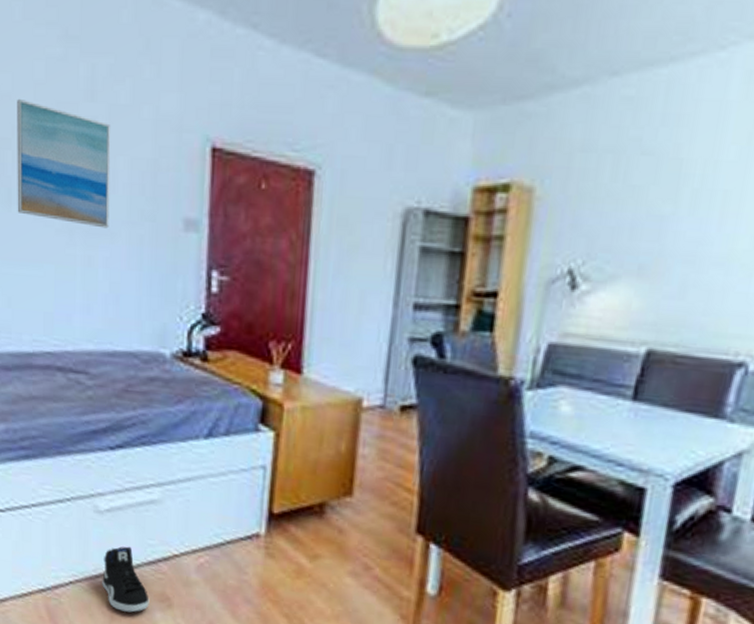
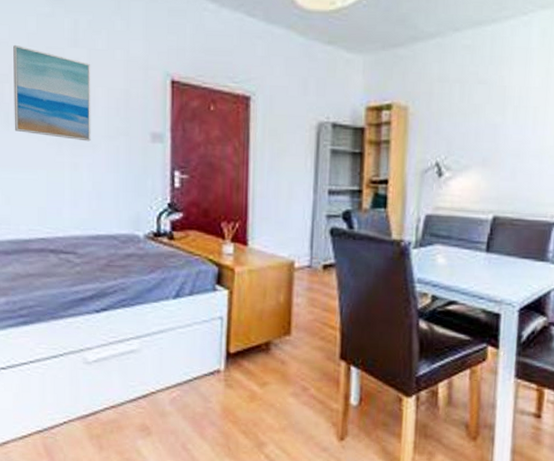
sneaker: present [102,546,150,613] -> none [92,389,132,442]

